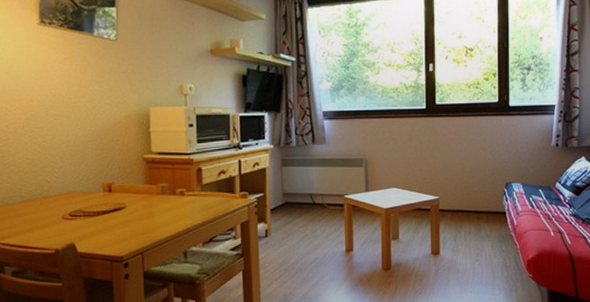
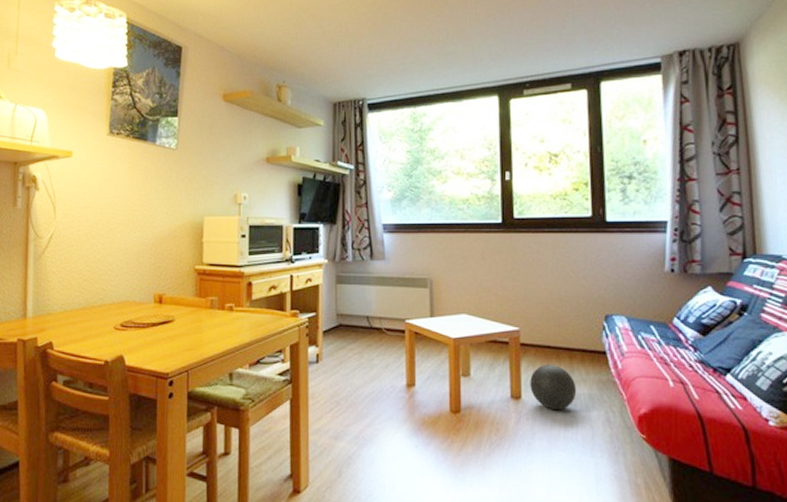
ball: none [447,225,483,261] -> present [530,364,577,411]

